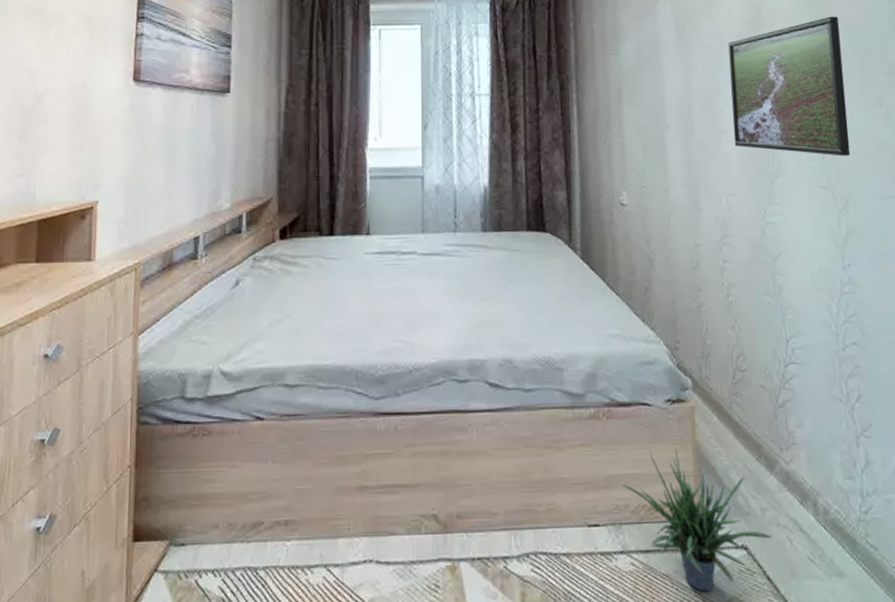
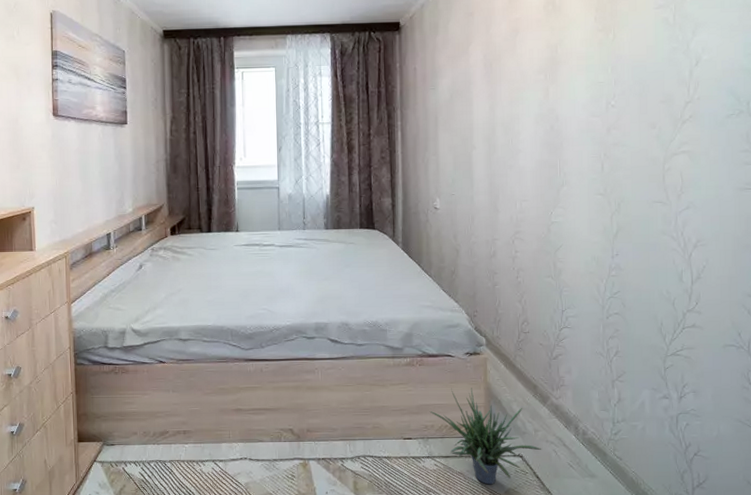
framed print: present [728,16,851,157] -> none [528,54,625,170]

